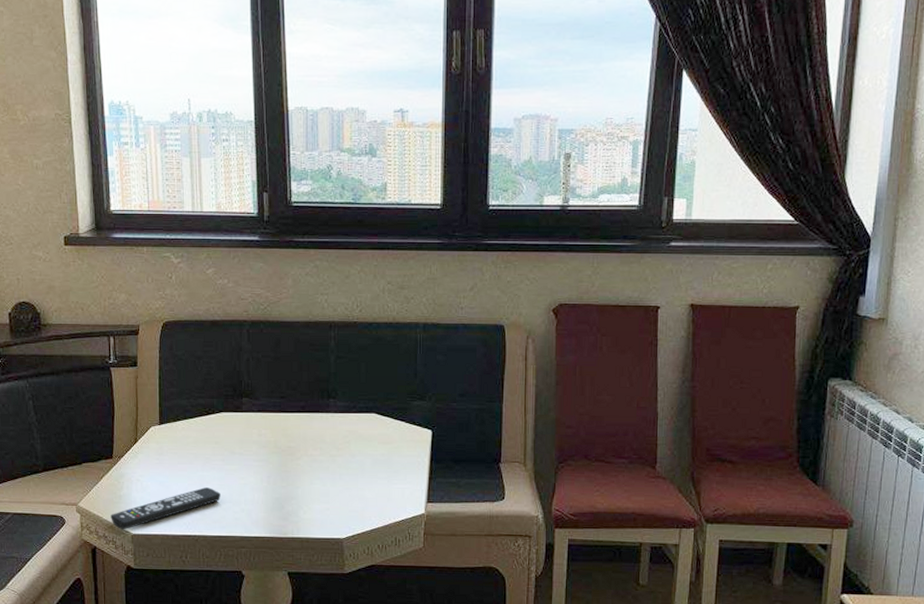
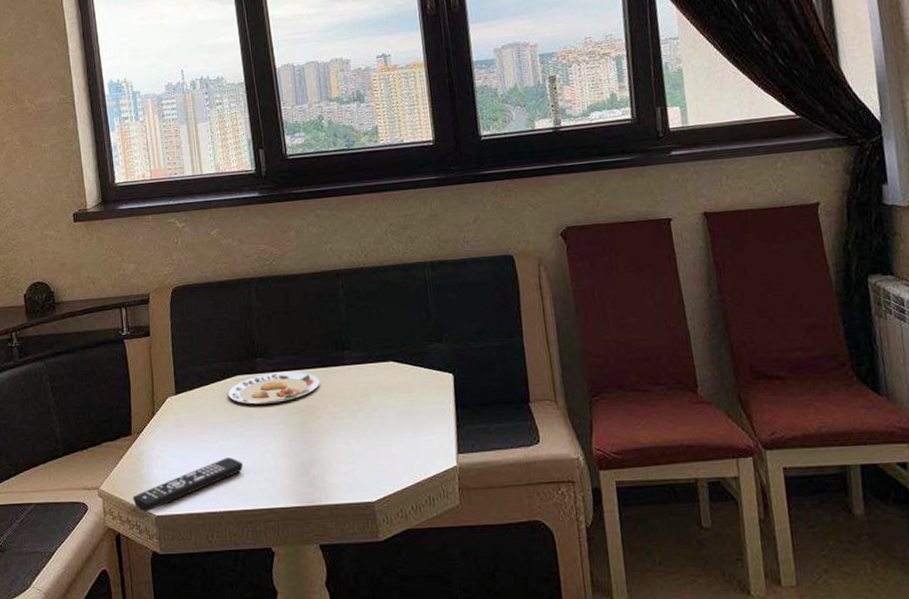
plate: none [211,413,303,442] -> present [227,371,320,405]

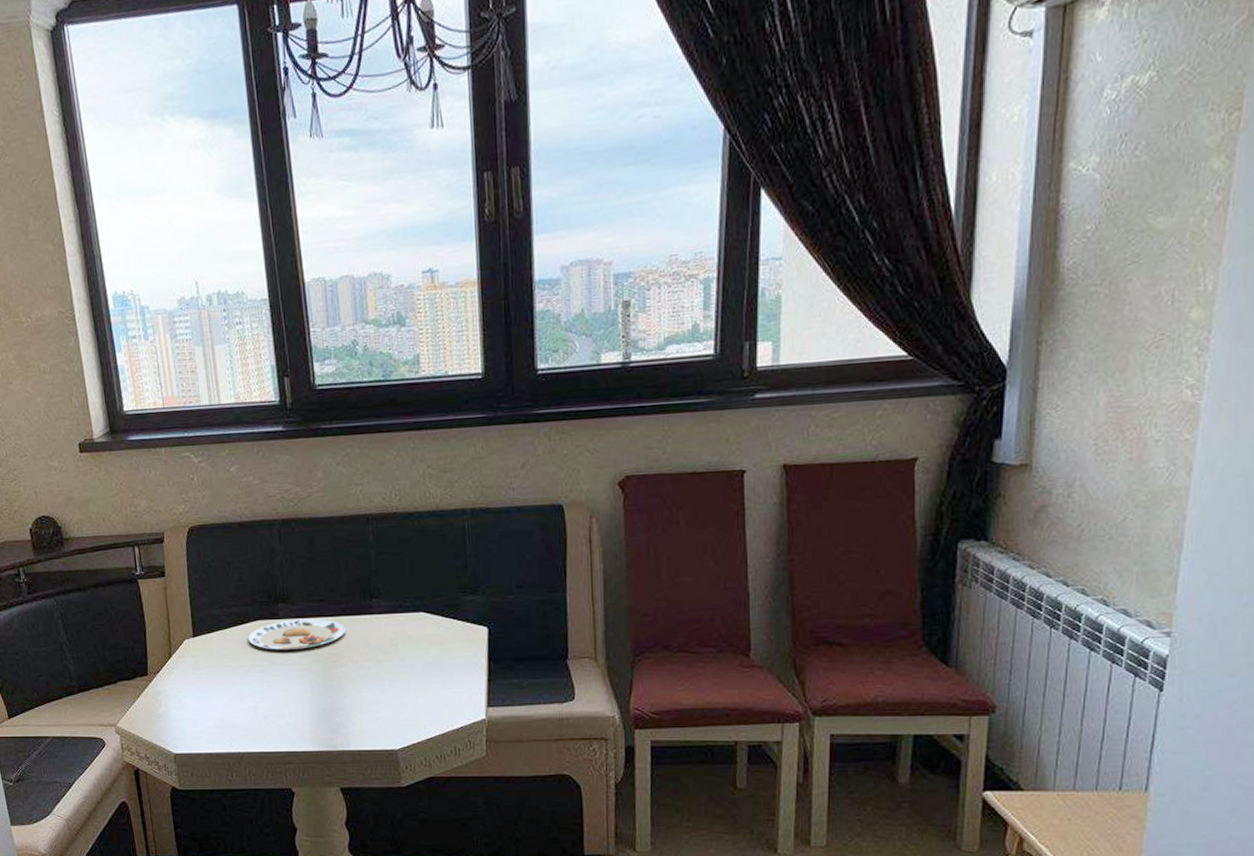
remote control: present [133,457,243,513] -> none [151,701,263,750]

